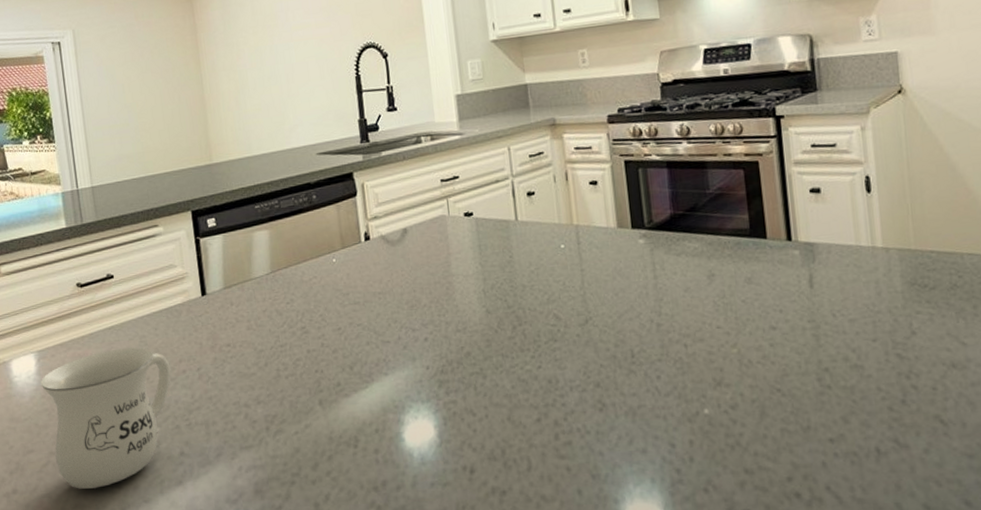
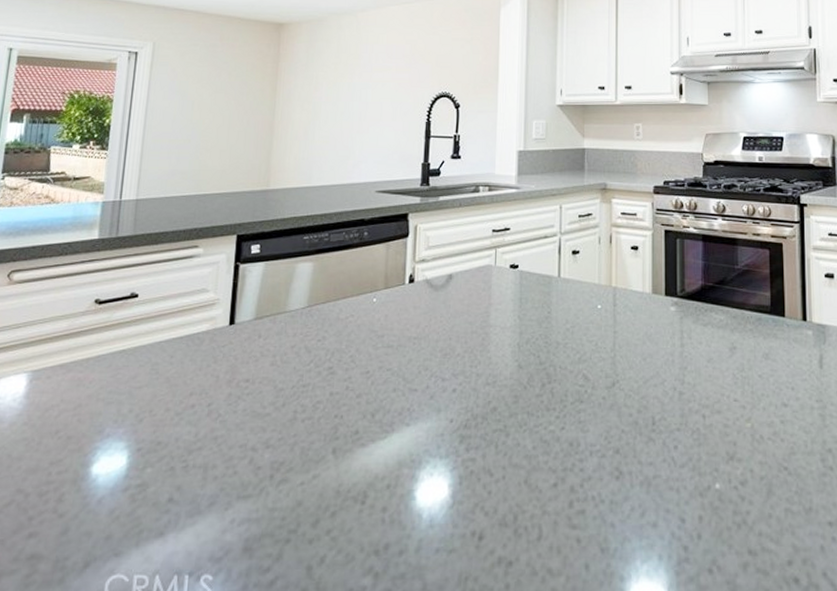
mug: present [40,347,171,489] -> none [21,375,179,536]

